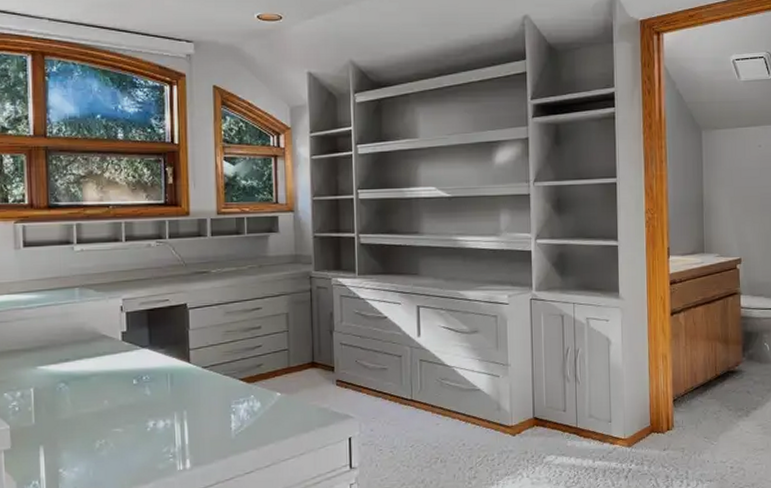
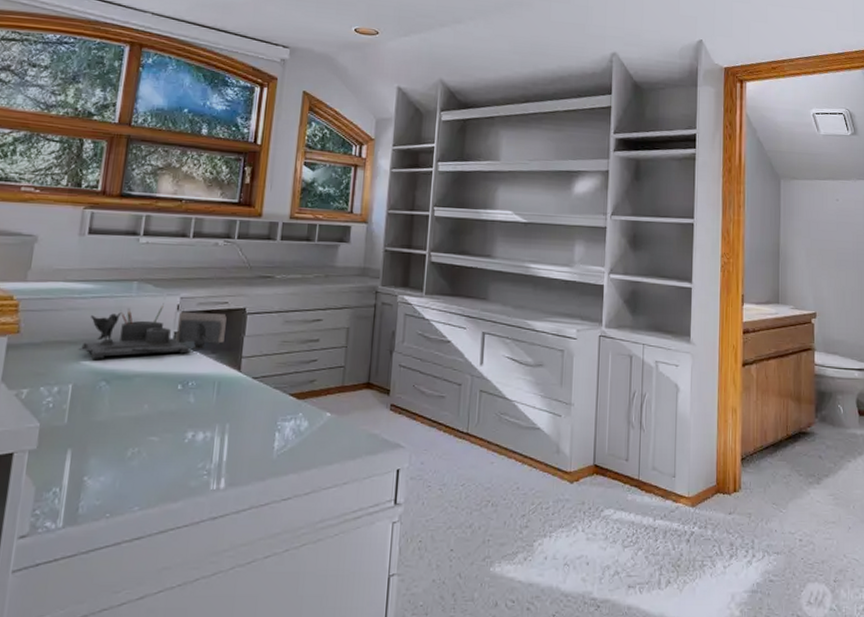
desk organizer: none [33,306,170,364] -> present [78,303,227,359]

